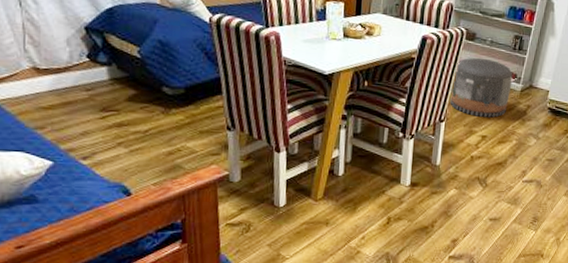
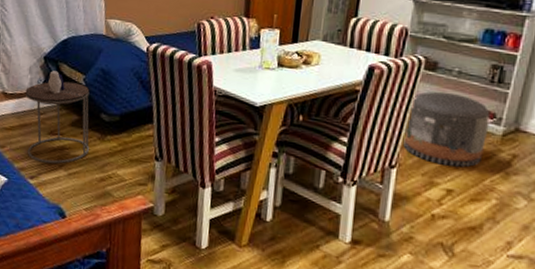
side table: none [64,42,152,142] -> present [25,71,90,164]

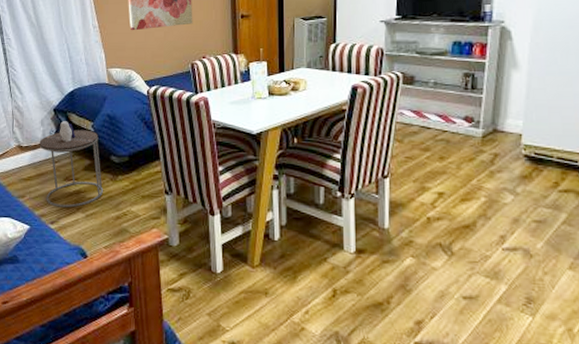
pouf: present [403,91,490,167] -> none [392,102,469,171]

